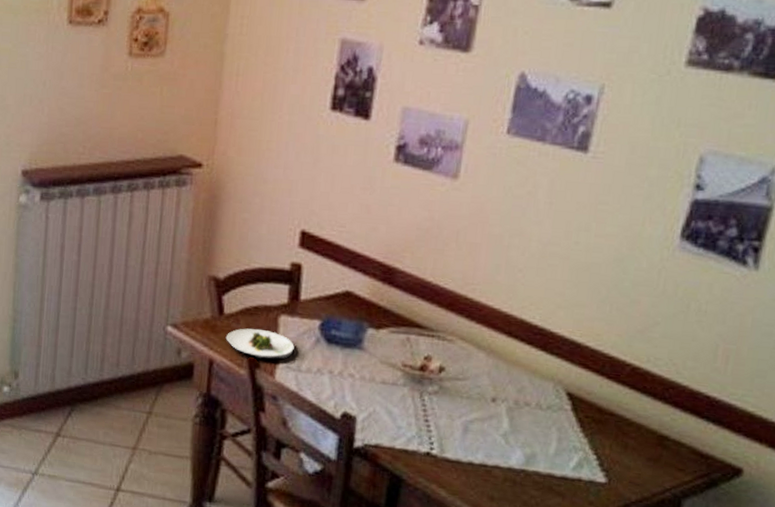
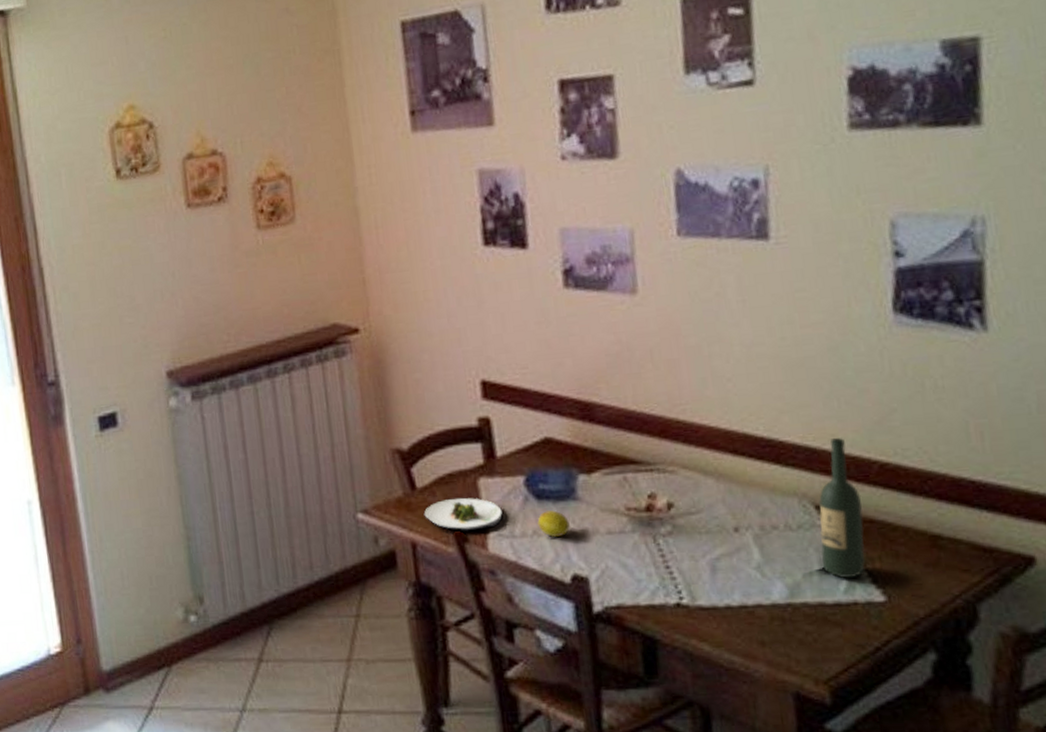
fruit: none [323,353,351,378] -> present [537,509,570,537]
wine bottle: none [559,337,609,459] -> present [819,437,866,579]

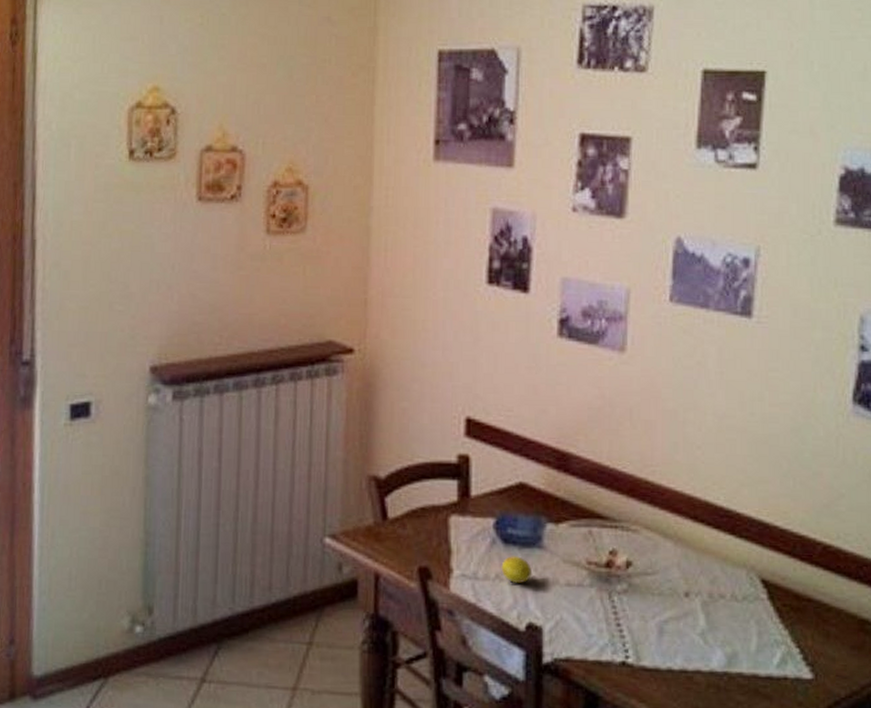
salad plate: present [424,498,503,531] -> none [391,533,468,568]
wine bottle: present [819,437,866,579] -> none [760,515,803,654]

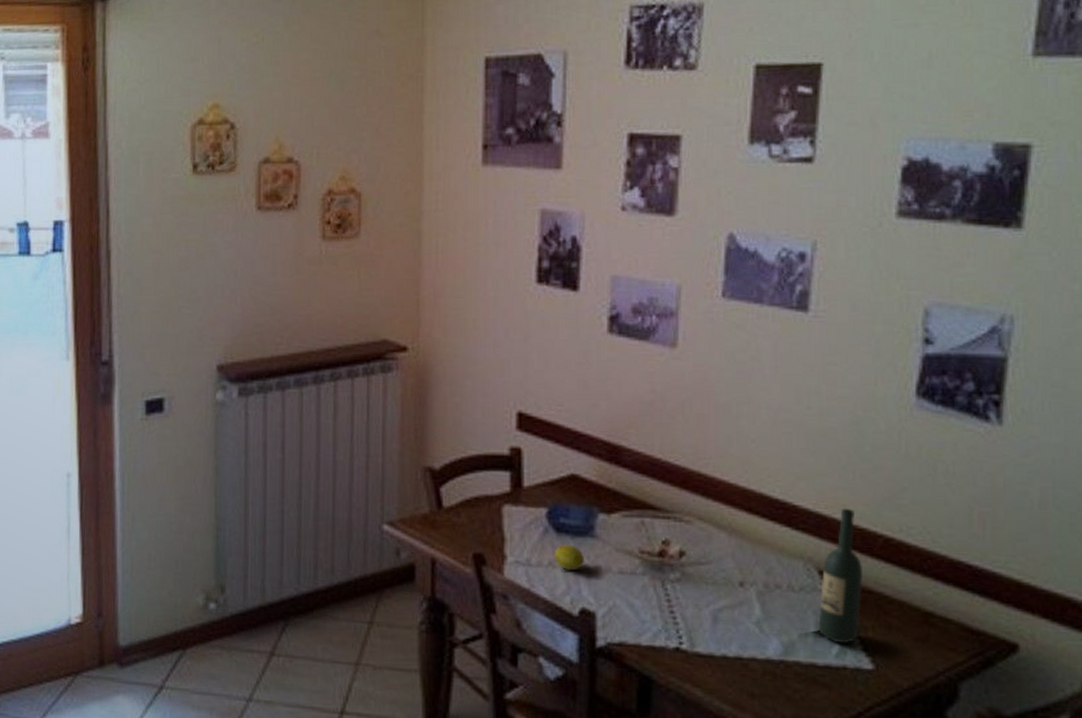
wine bottle: none [760,515,803,654] -> present [818,508,863,644]

